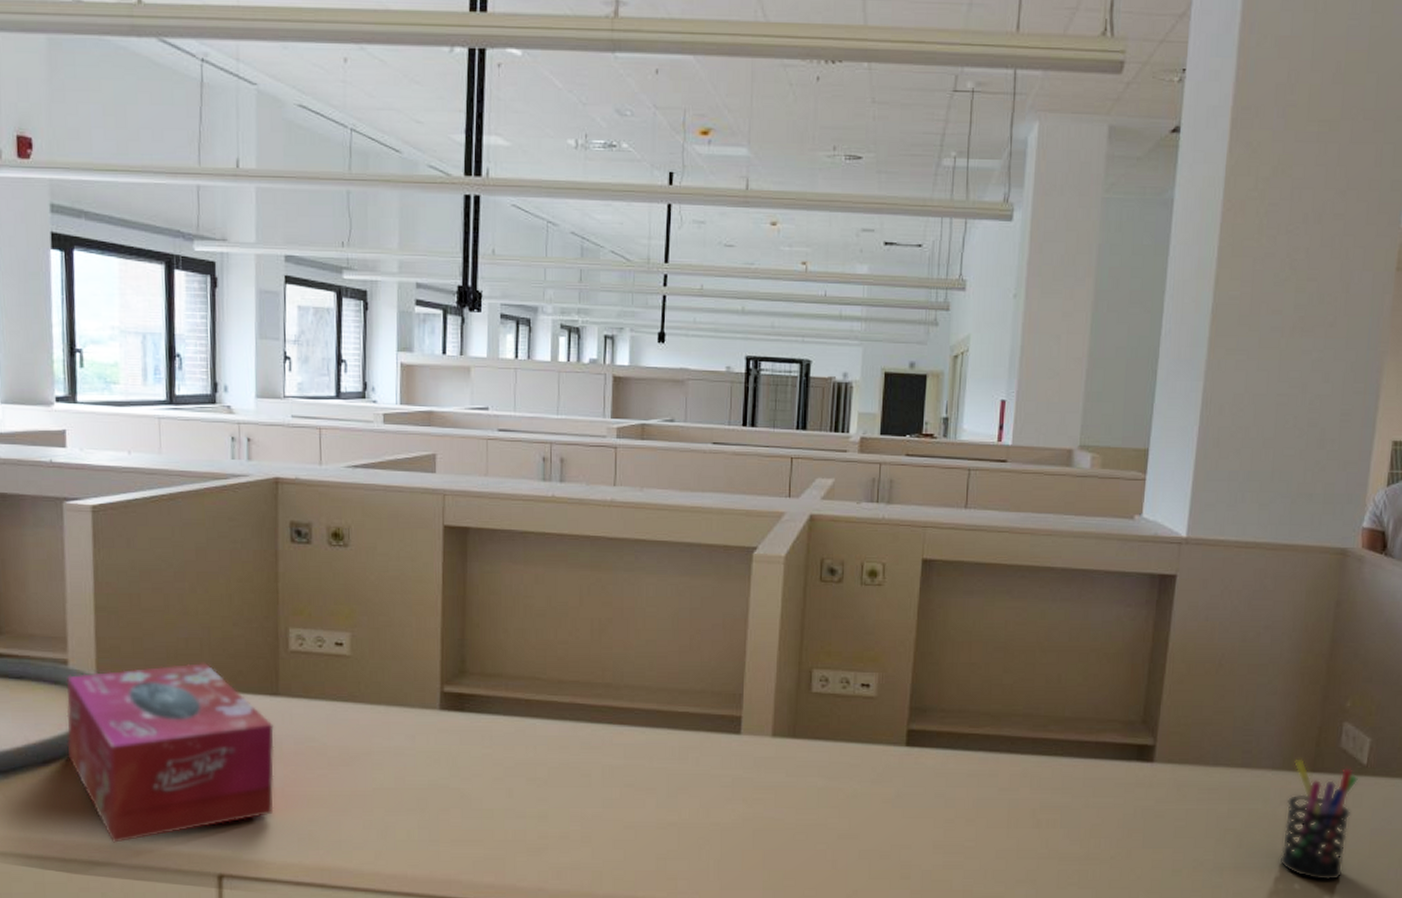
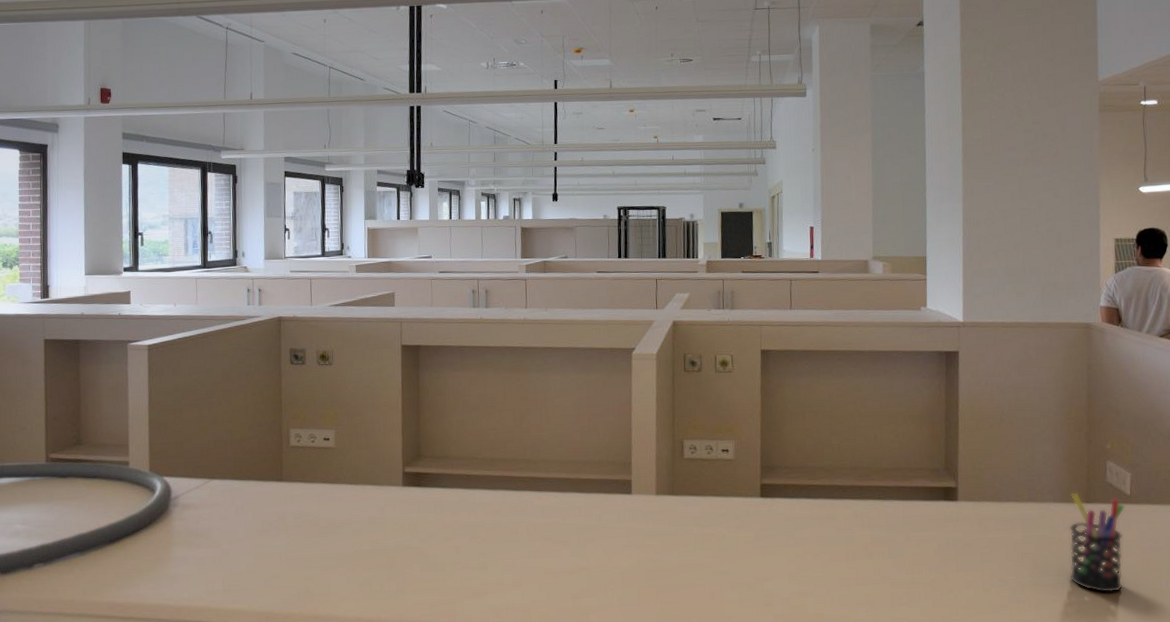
tissue box: present [66,662,274,843] -> none [127,458,280,603]

